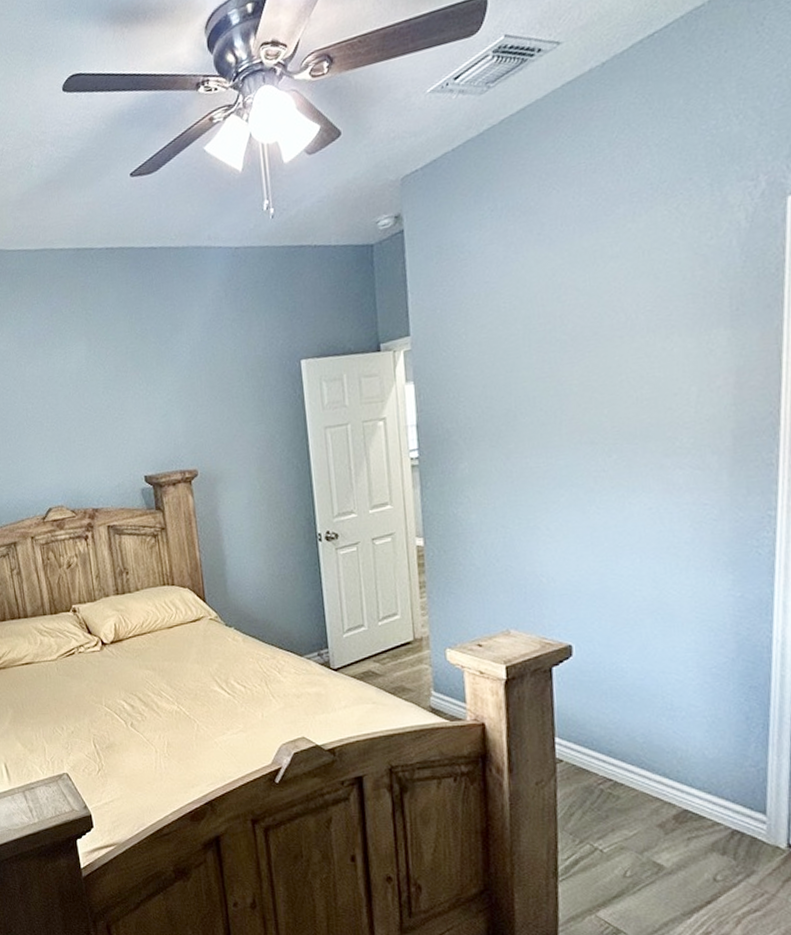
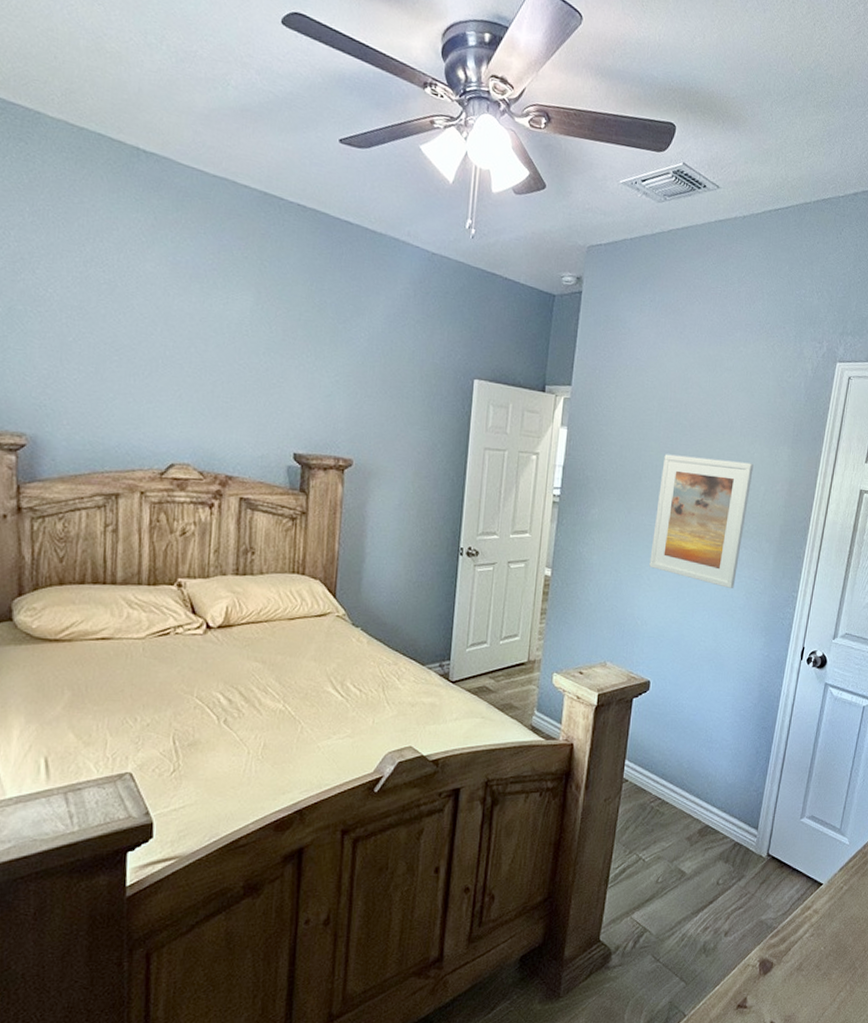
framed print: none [542,361,676,523] -> present [649,454,754,589]

